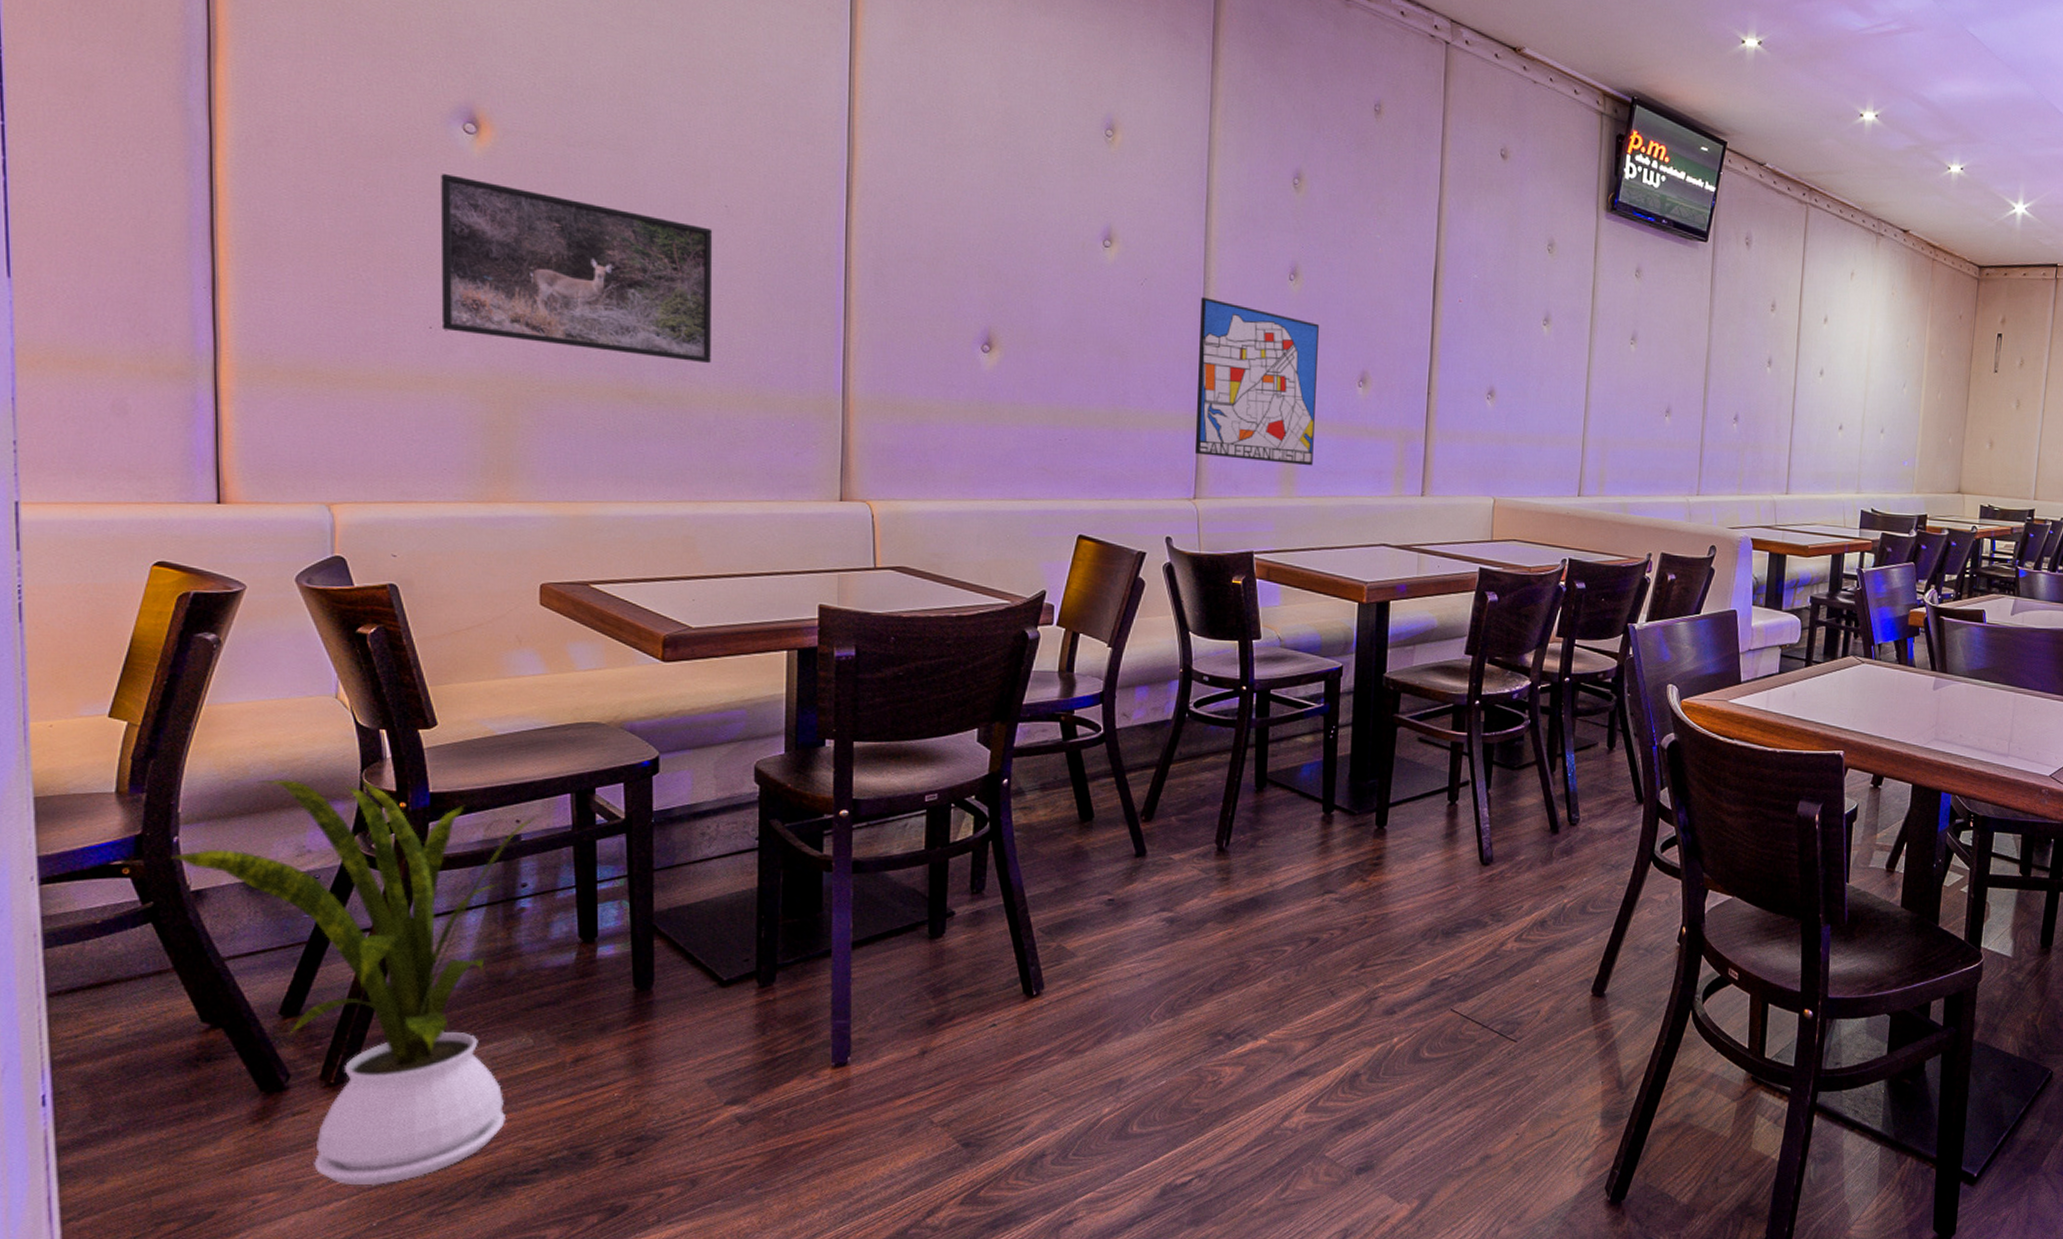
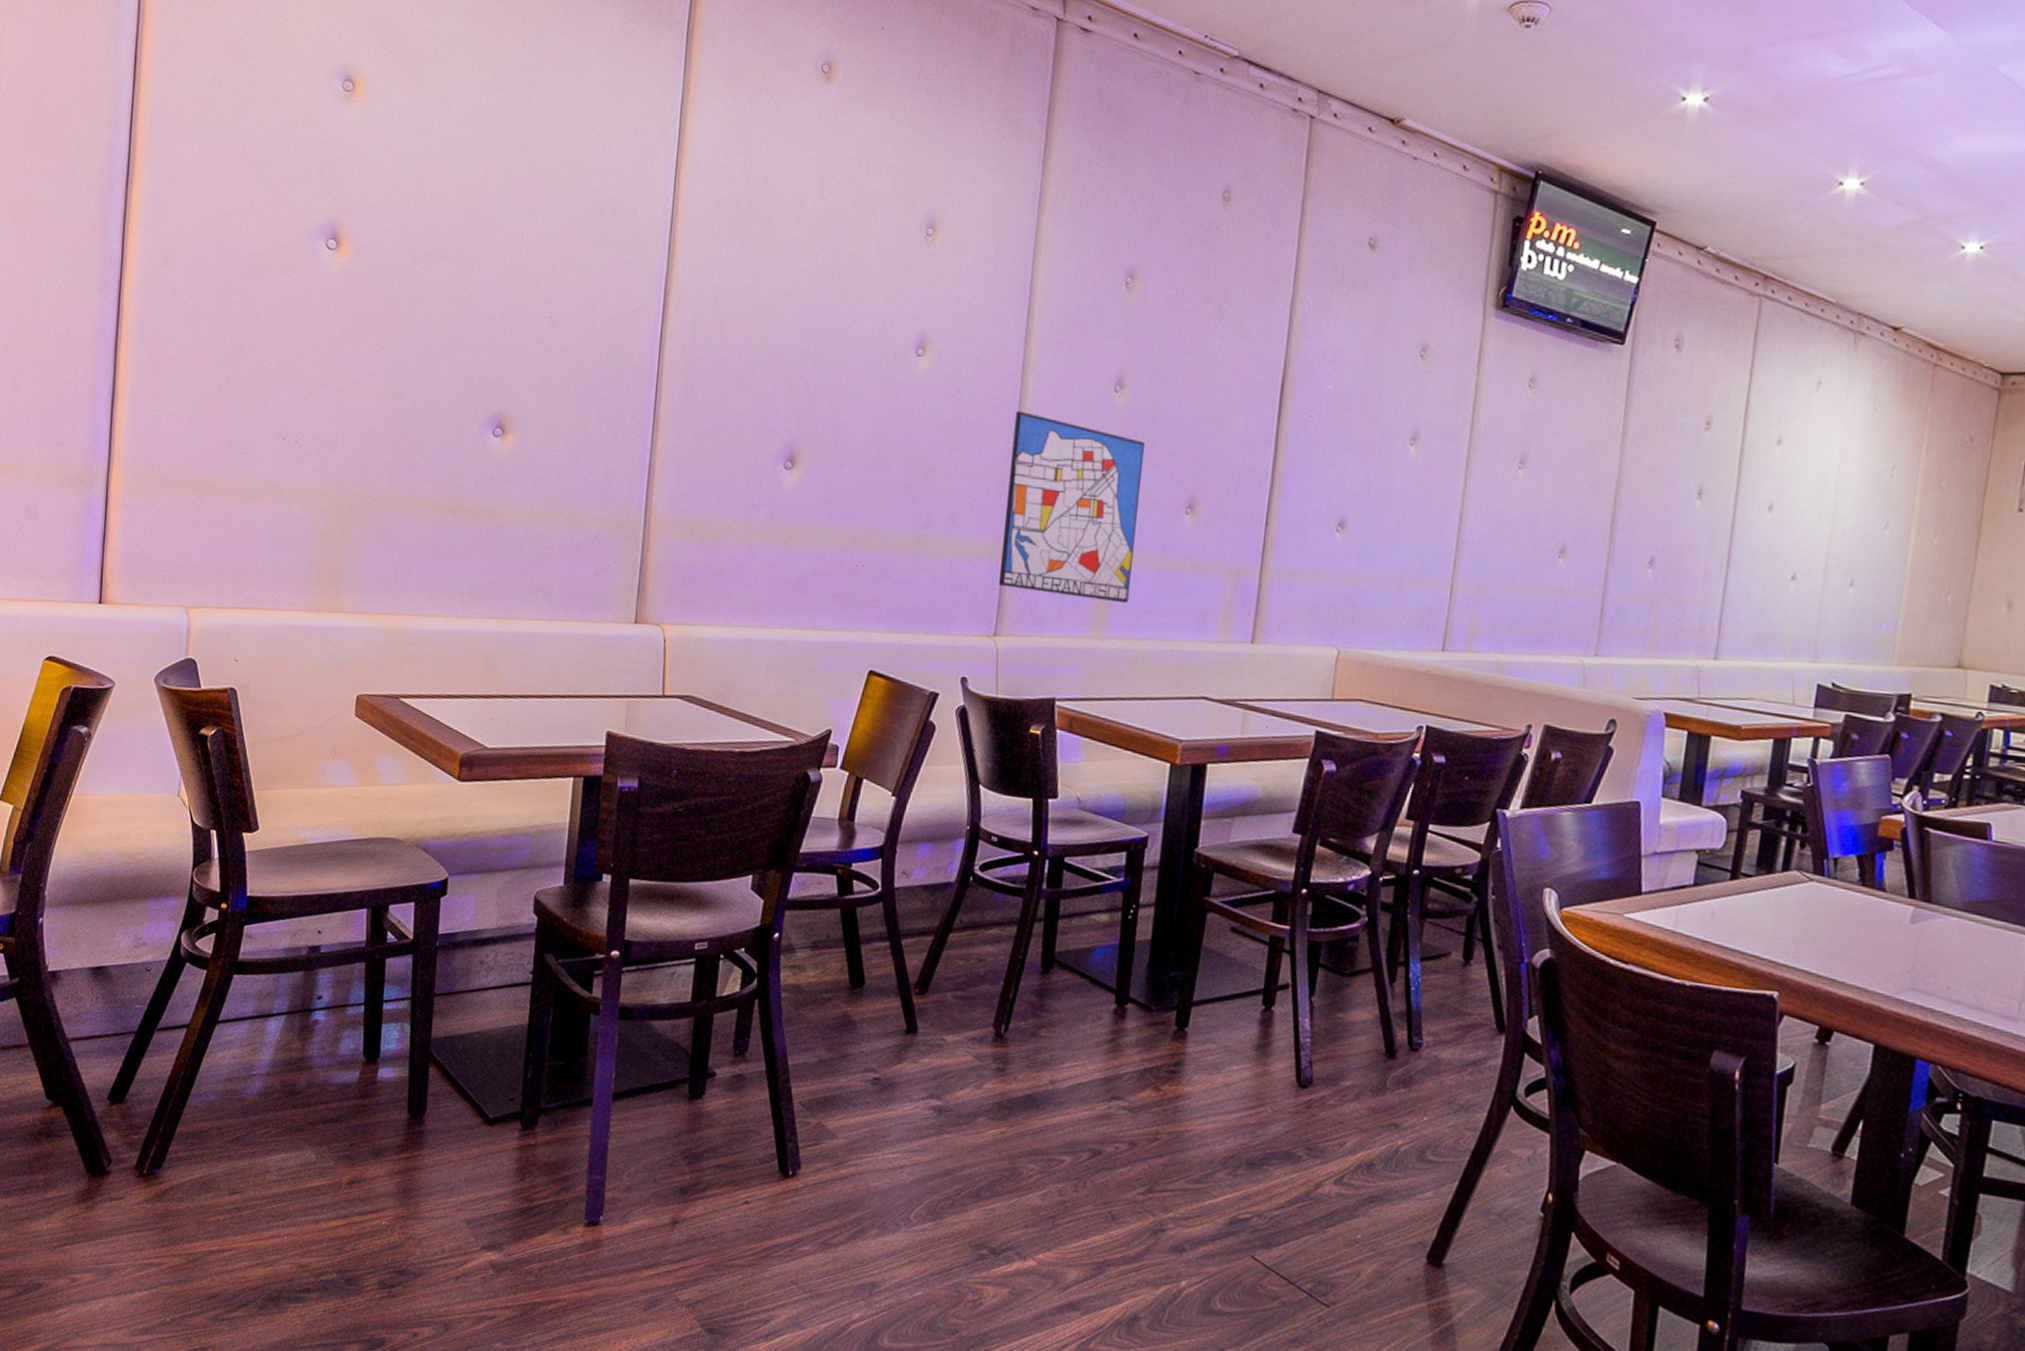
house plant: present [171,779,543,1186] -> none [36,871,342,1282]
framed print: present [440,173,713,364] -> none [293,288,536,478]

